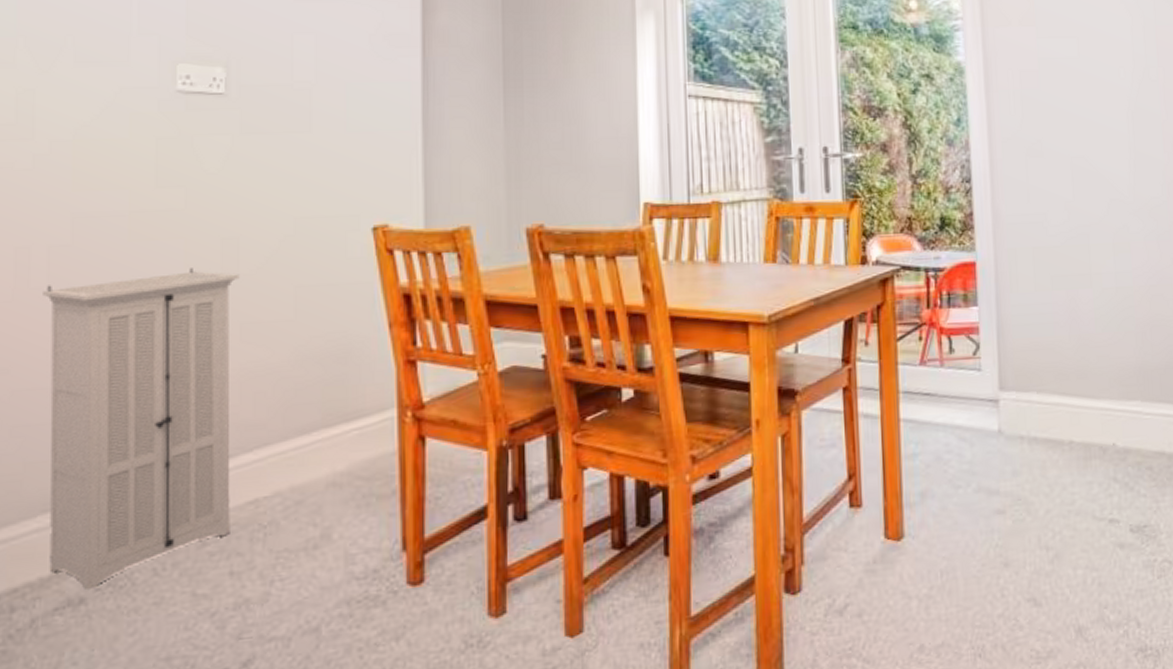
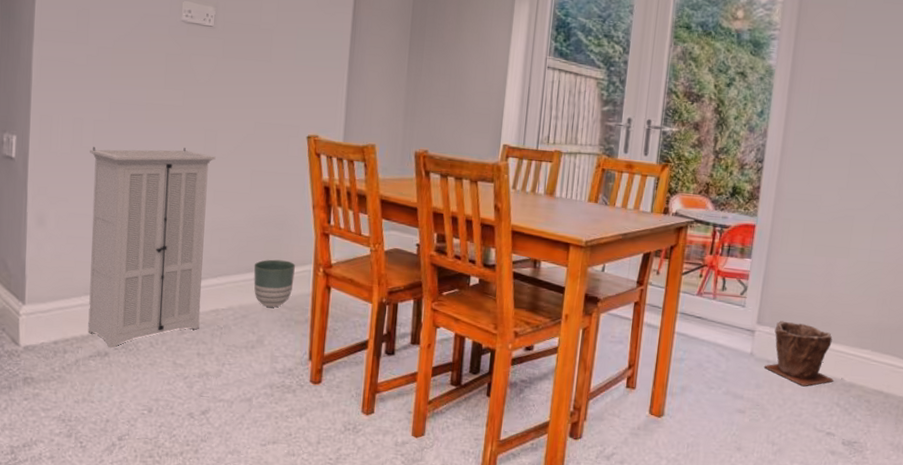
planter: none [308,408,370,482] -> present [253,259,295,308]
plant pot: none [1017,380,1104,463] -> present [763,320,834,386]

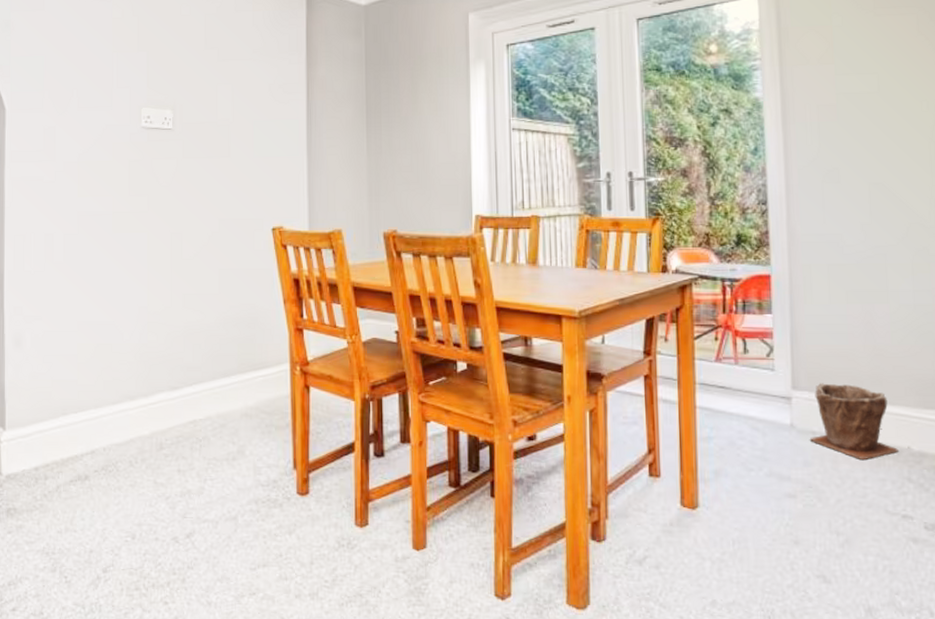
storage cabinet: present [88,146,216,349] -> none [61,253,183,471]
planter: present [253,259,295,308] -> none [228,361,271,413]

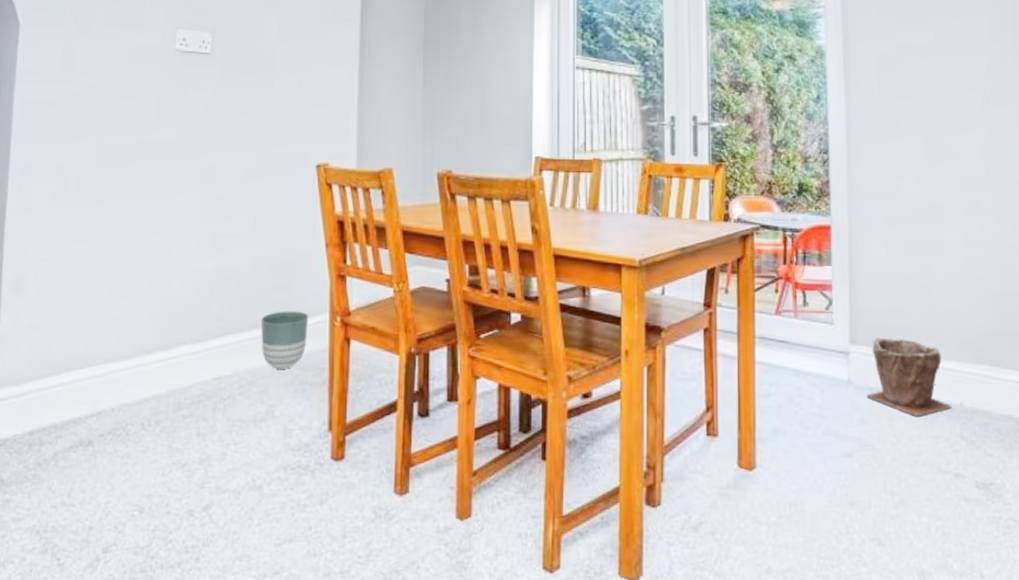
planter: none [228,361,271,413] -> present [260,311,308,369]

